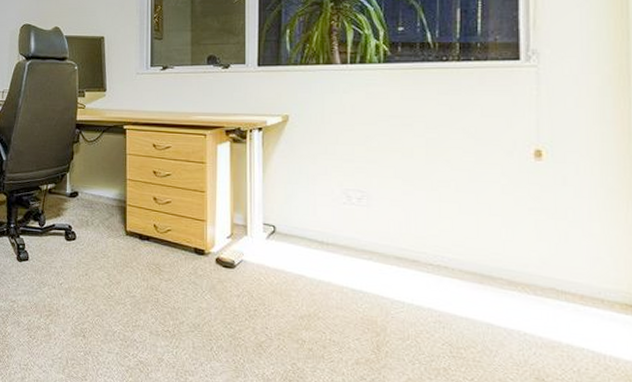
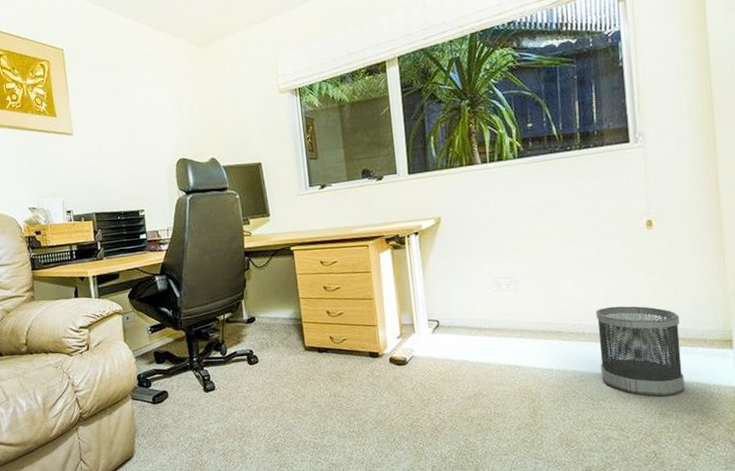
wastebasket: none [462,241,571,360] -> present [595,306,685,397]

